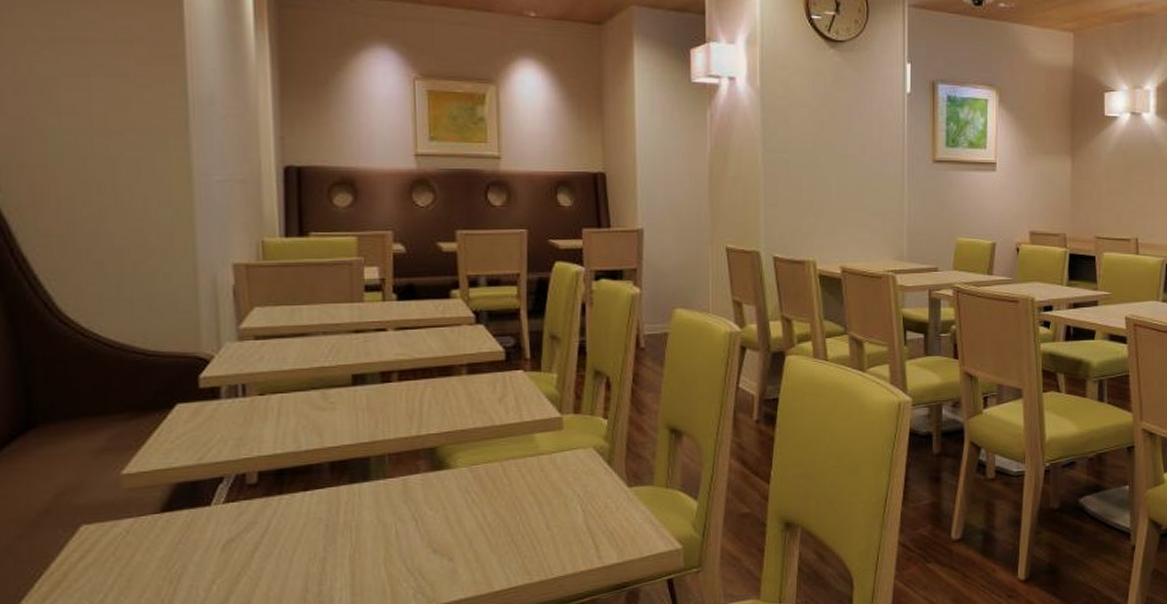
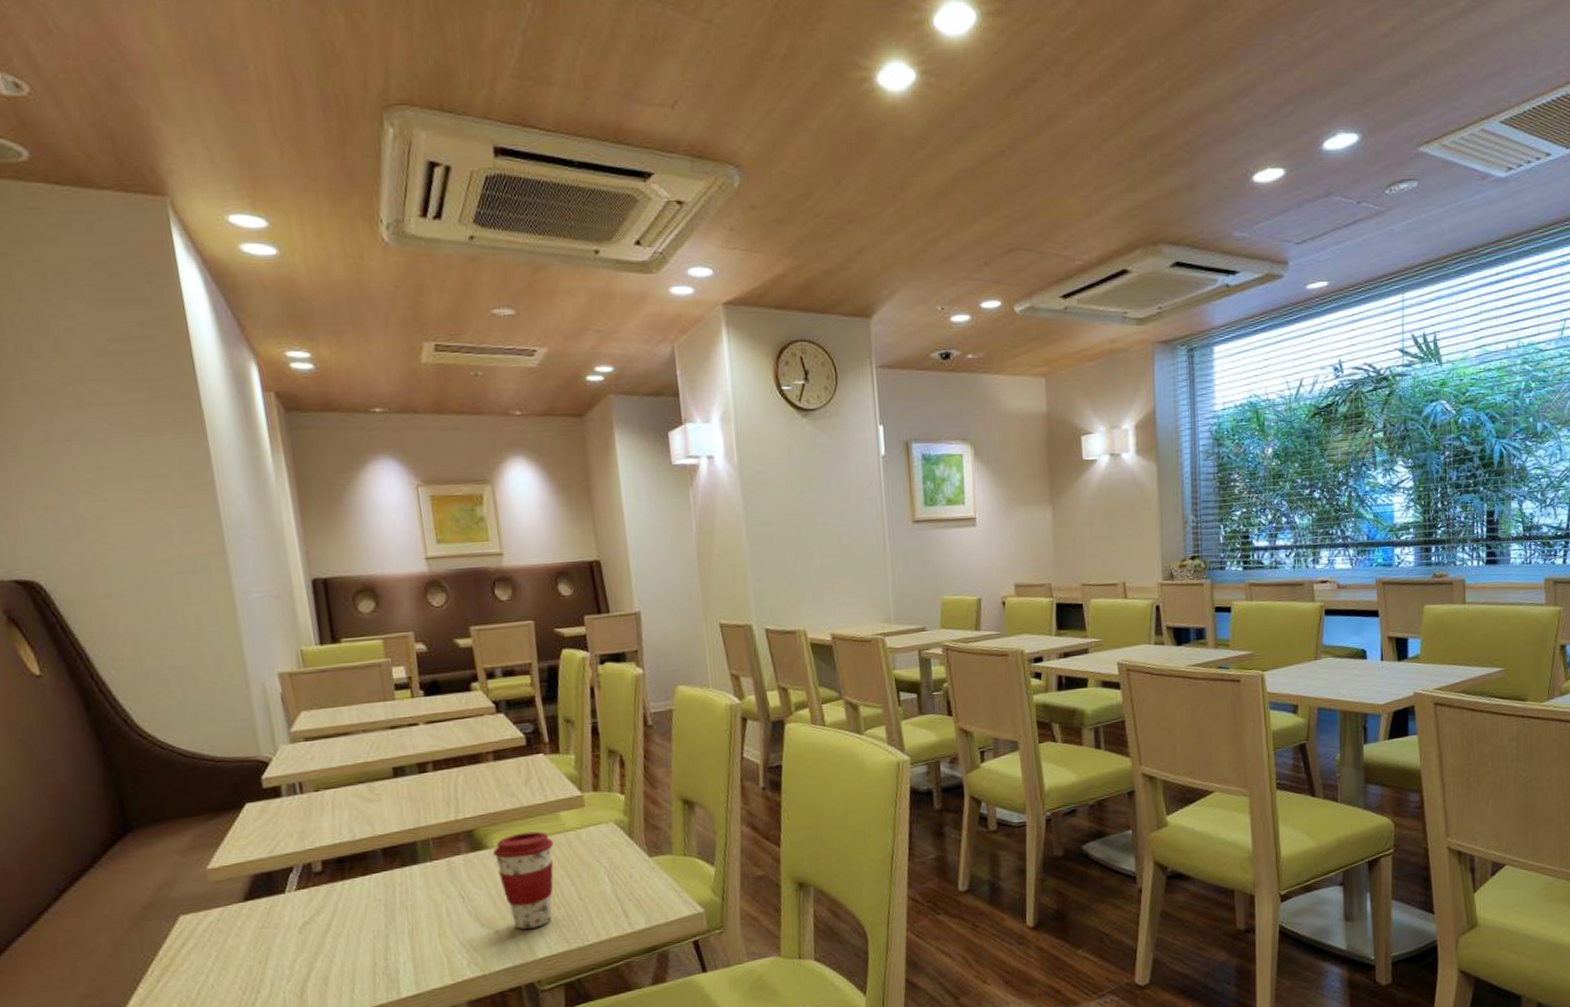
coffee cup: none [456,452,525,558] -> present [493,831,554,929]

